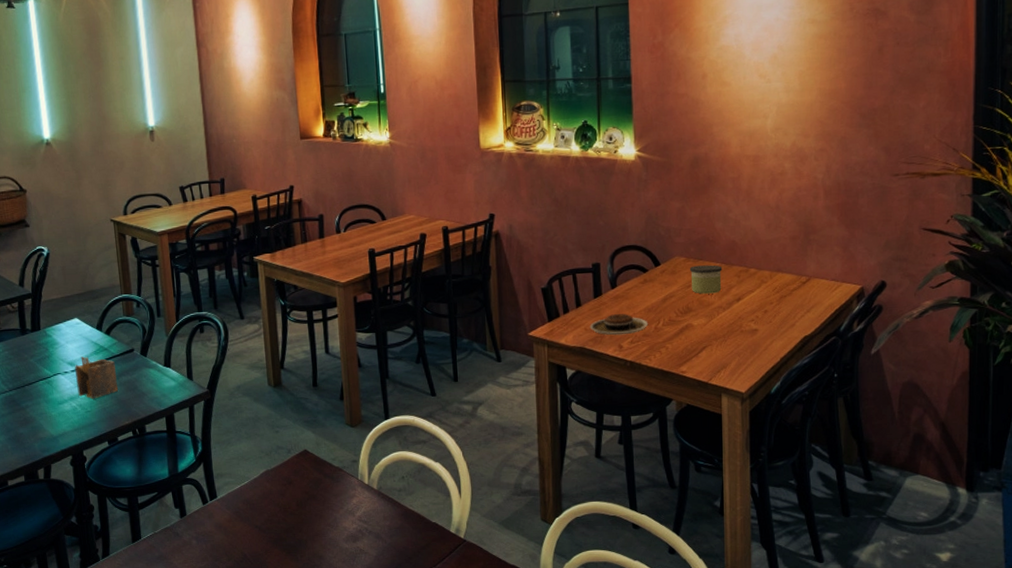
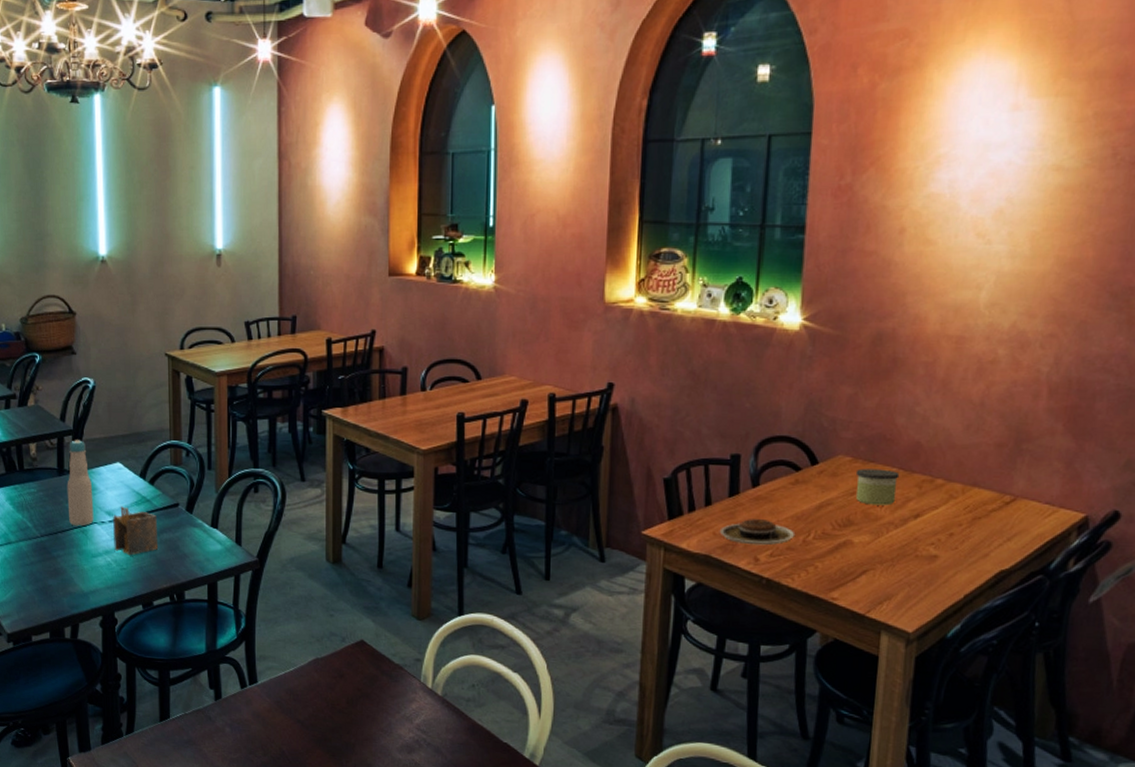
bottle: none [29,302,58,379] -> present [67,440,94,527]

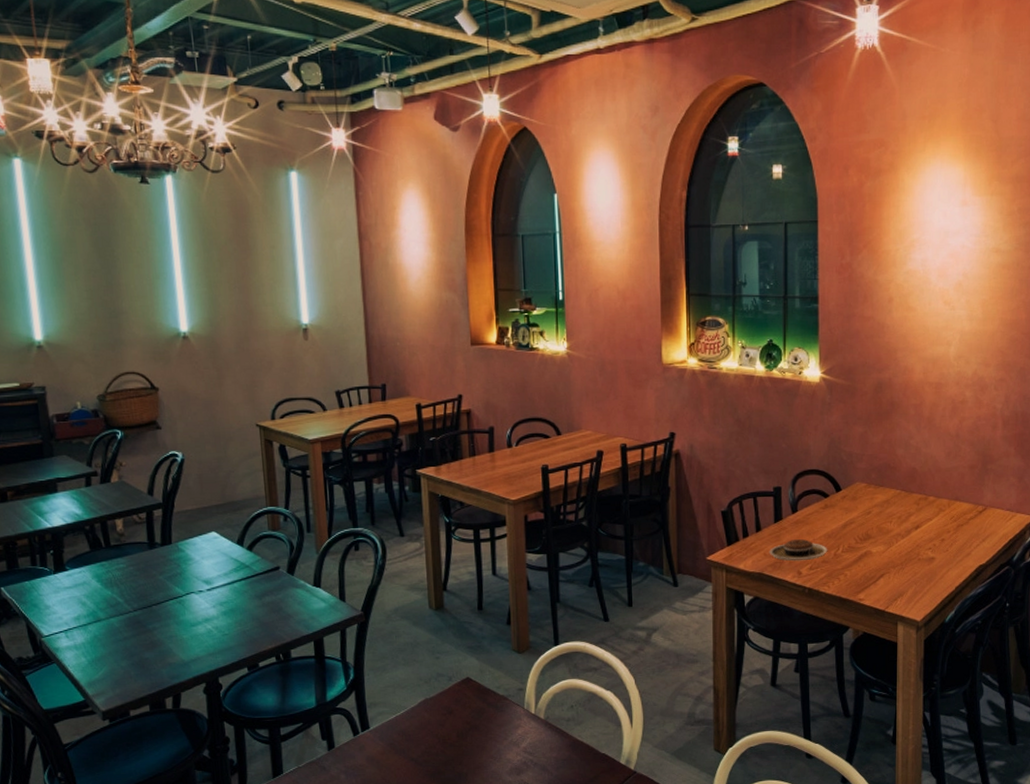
bottle: present [67,440,94,527] -> none [159,513,191,598]
napkin holder: present [113,506,159,556] -> none [211,574,261,621]
candle: present [855,468,900,506] -> none [870,491,902,521]

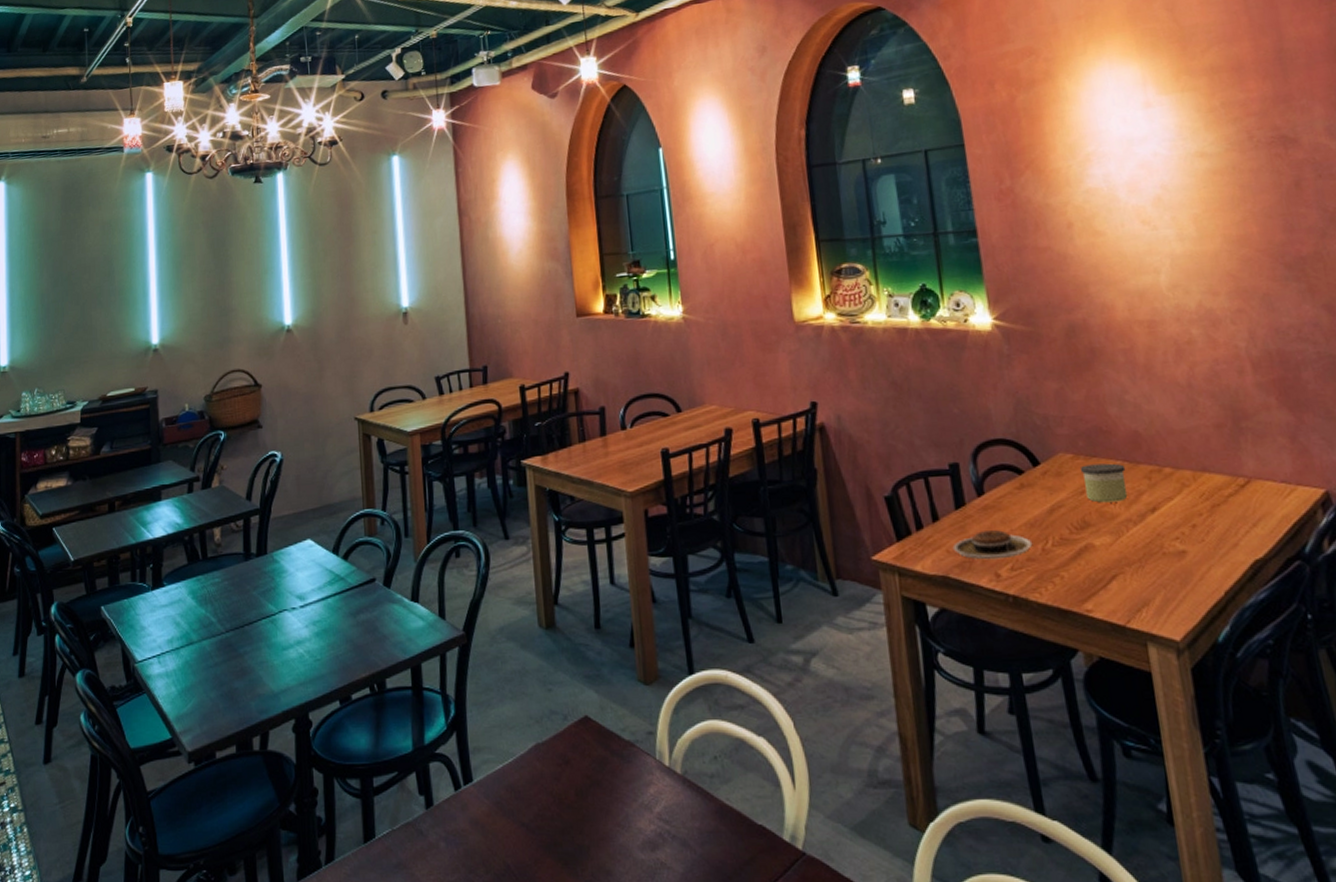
candle: none [870,491,902,521] -> present [1080,463,1128,503]

